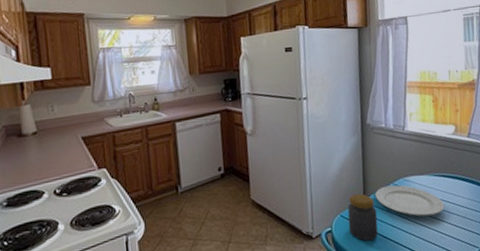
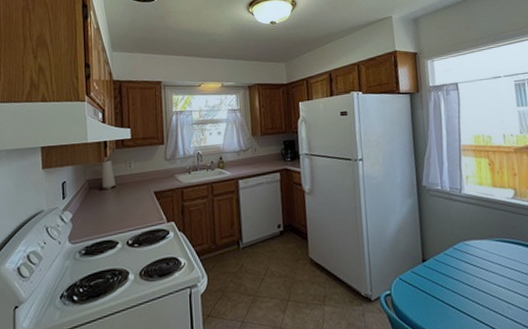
jar: present [347,193,378,241] -> none [406,256,440,307]
plate: present [375,185,444,217] -> none [434,248,509,284]

